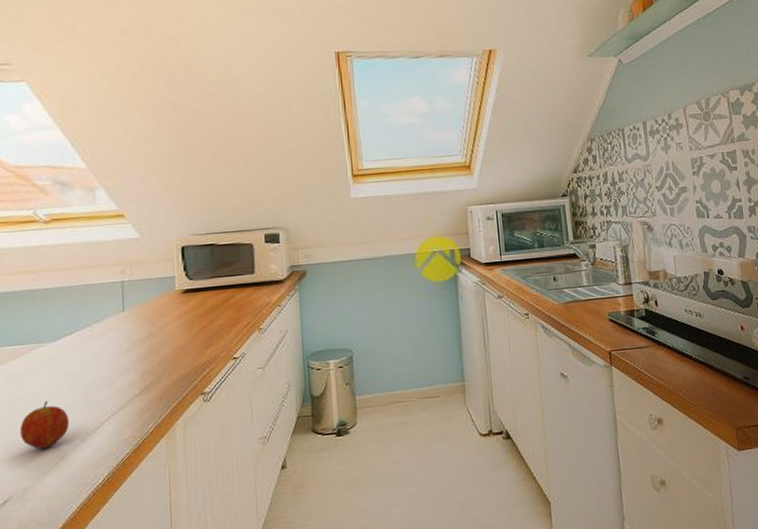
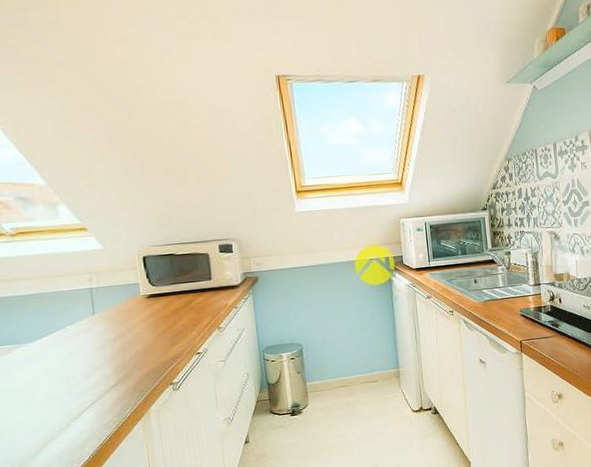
fruit: present [20,401,70,449] -> none [8,393,54,434]

